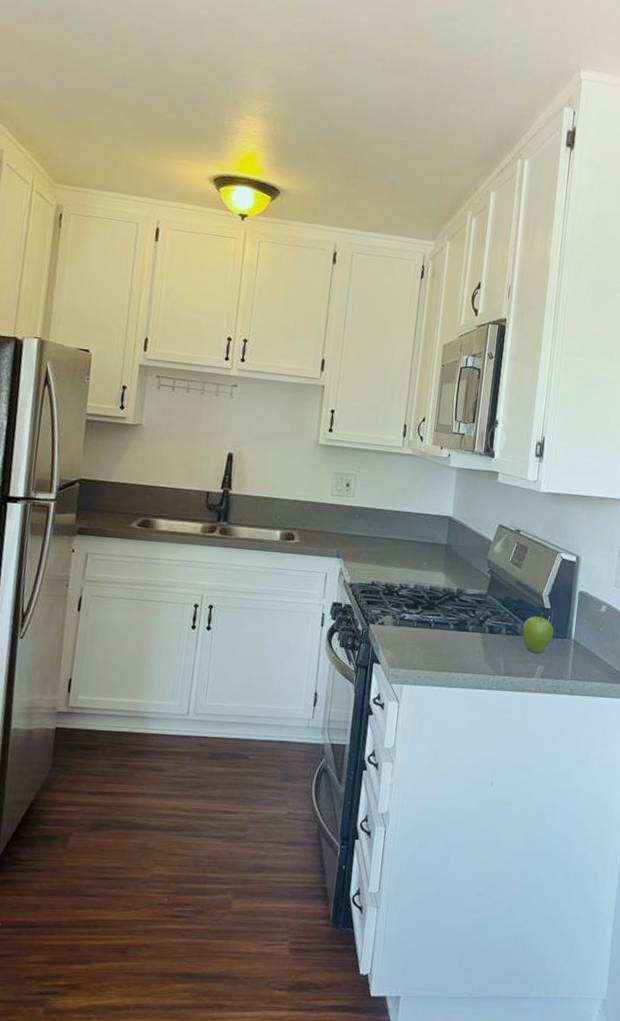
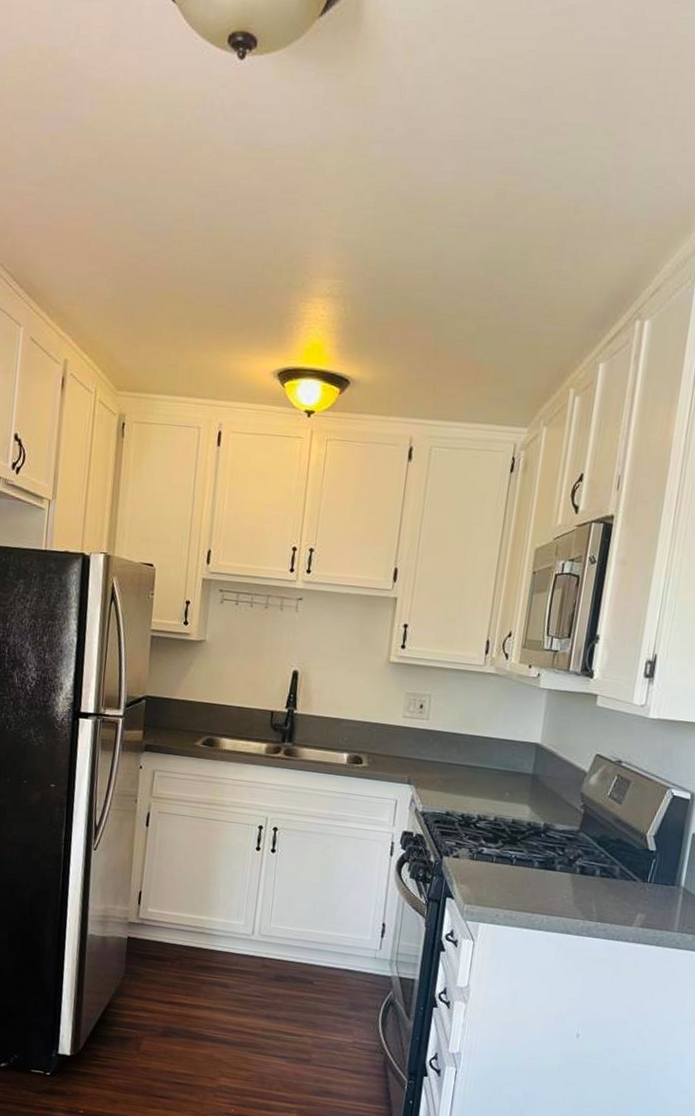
fruit: present [521,612,554,654] -> none [619,854,660,901]

